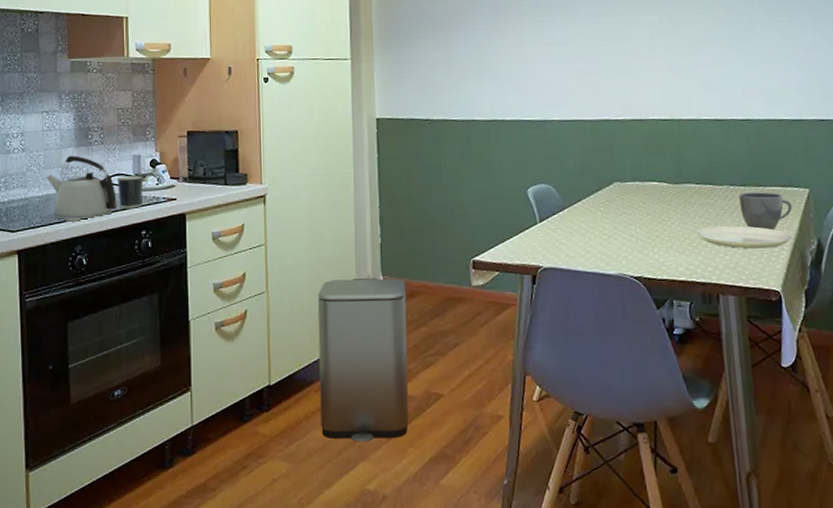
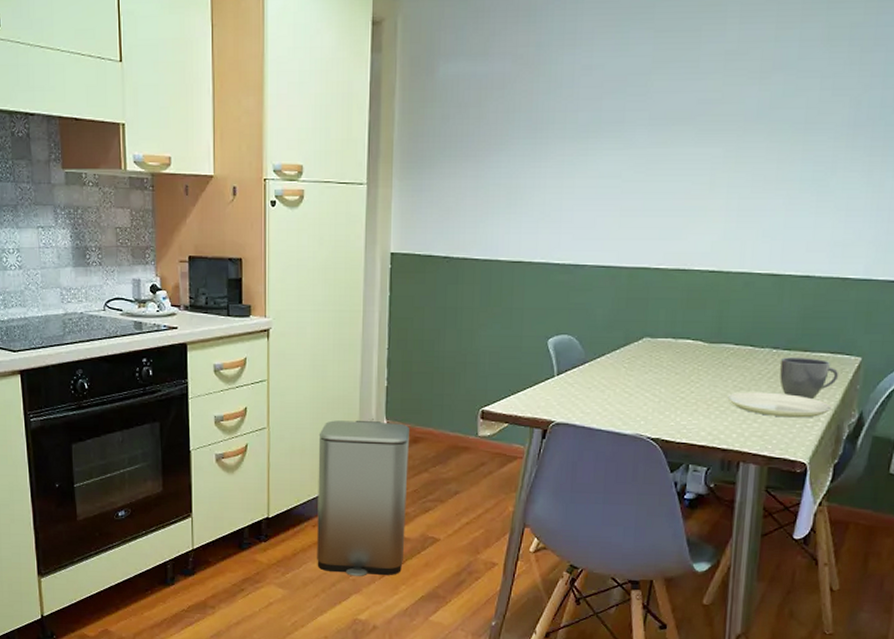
kettle: present [45,155,116,223] -> none [44,275,117,346]
mug: present [116,175,144,209] -> none [116,301,144,335]

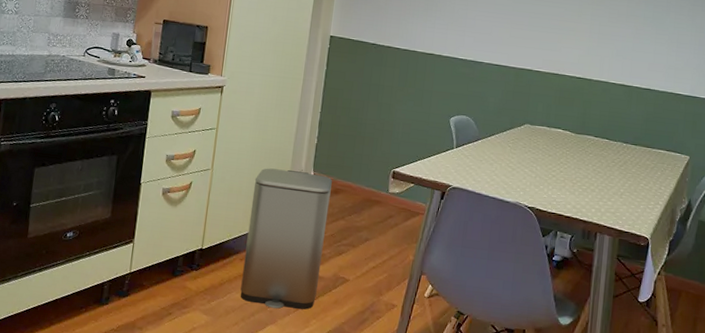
plate: present [727,392,832,418] -> none [588,175,668,201]
cup: present [779,357,839,400] -> none [628,150,673,187]

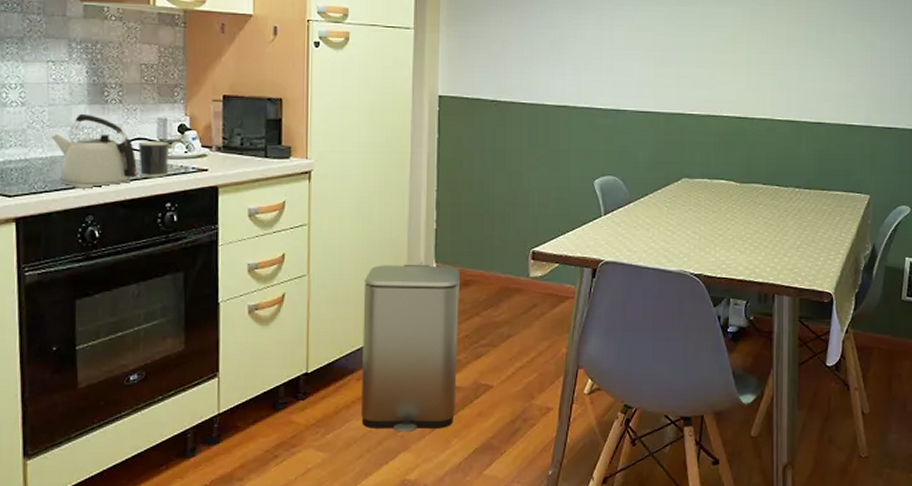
kettle: none [32,24,93,84] -> present [50,113,137,190]
mug: none [94,49,119,80] -> present [137,141,170,178]

